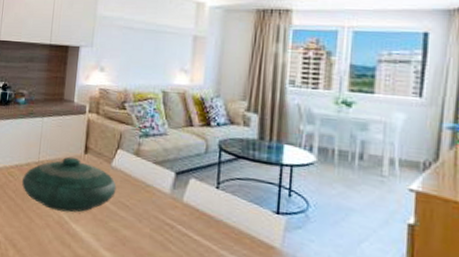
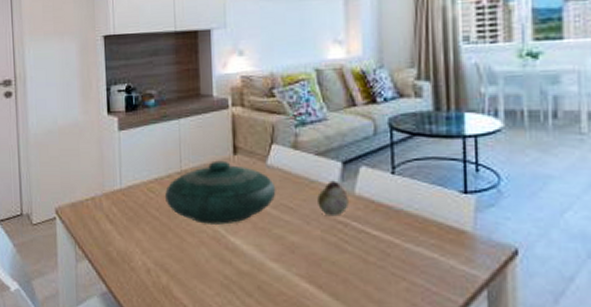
fruit: none [150,187,177,218] -> present [317,180,349,217]

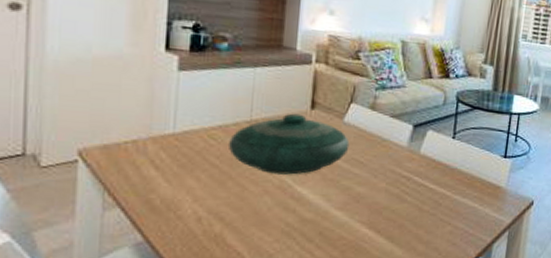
fruit: present [317,180,349,217] -> none [386,140,414,172]

